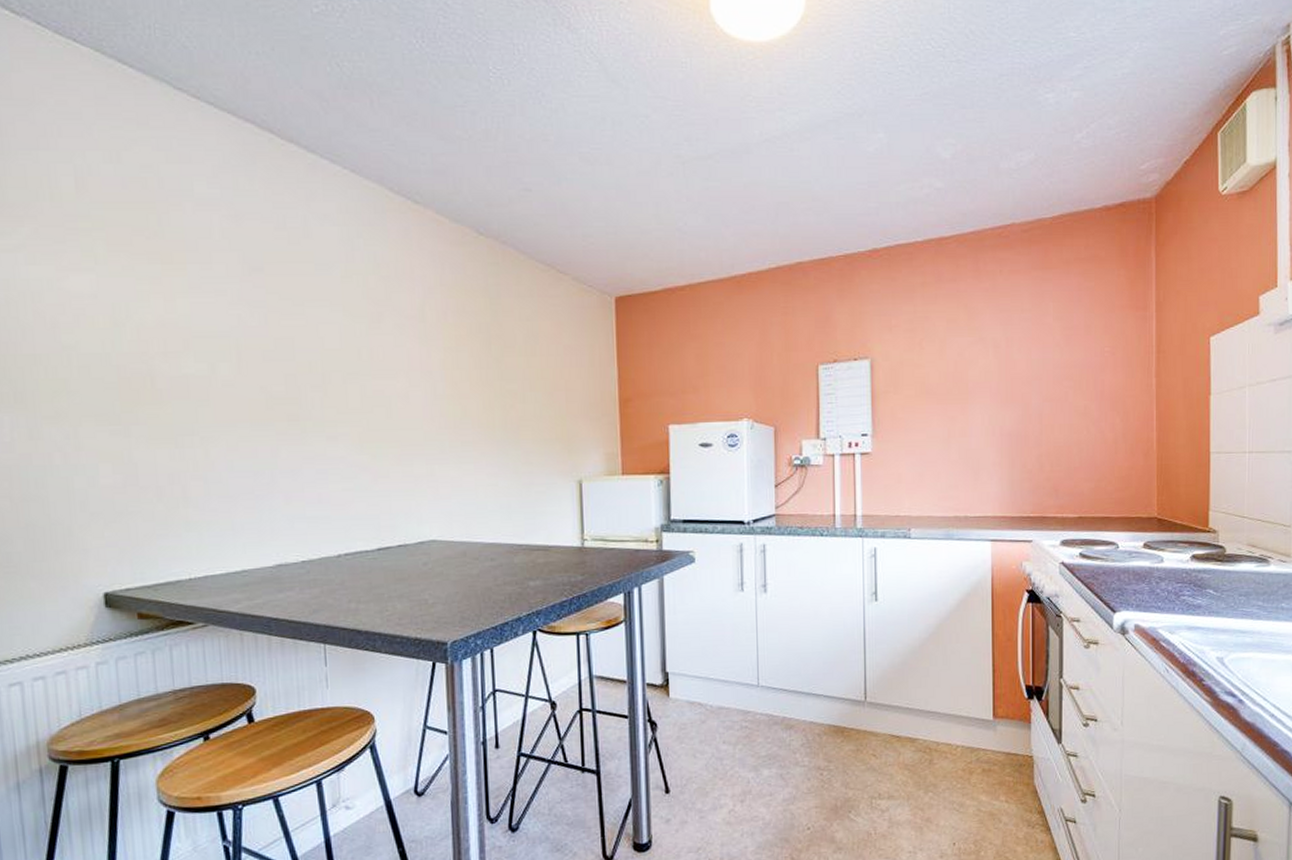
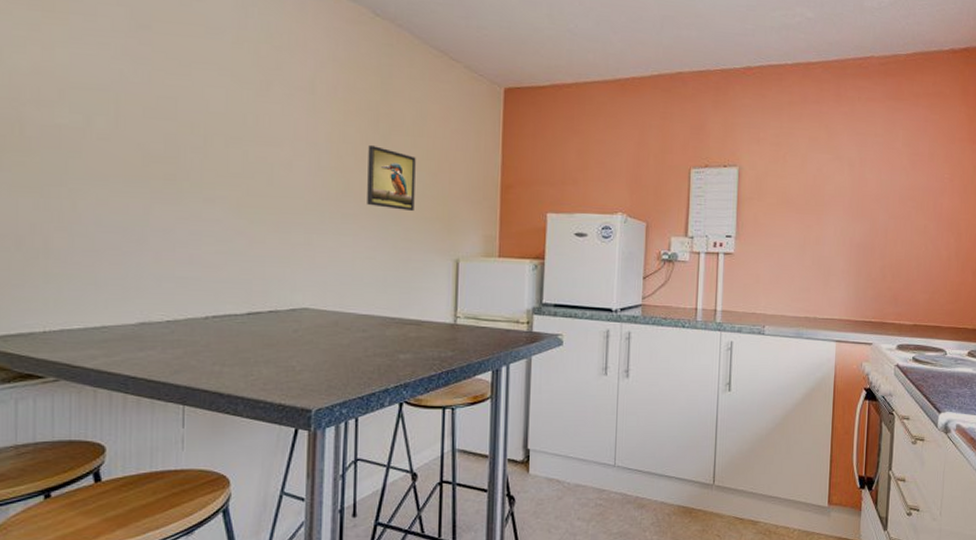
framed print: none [482,368,533,433] -> present [367,144,416,211]

